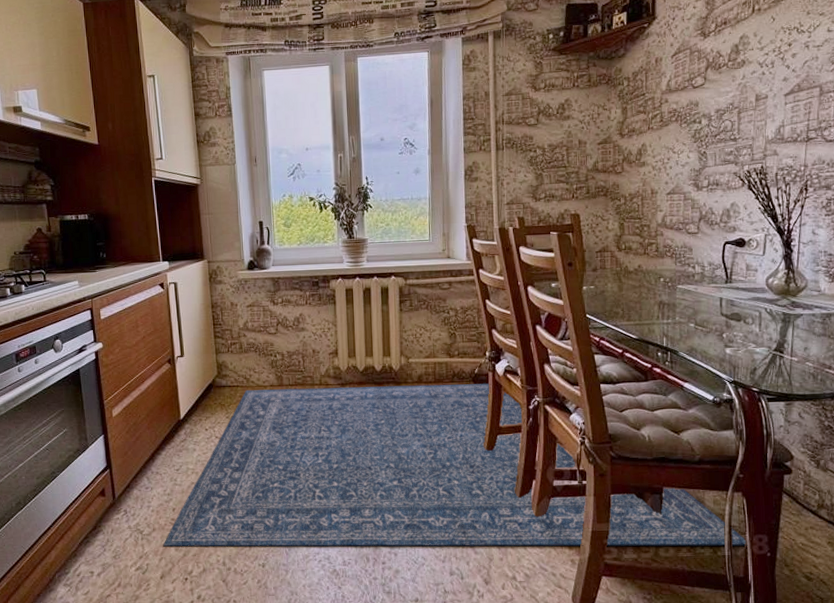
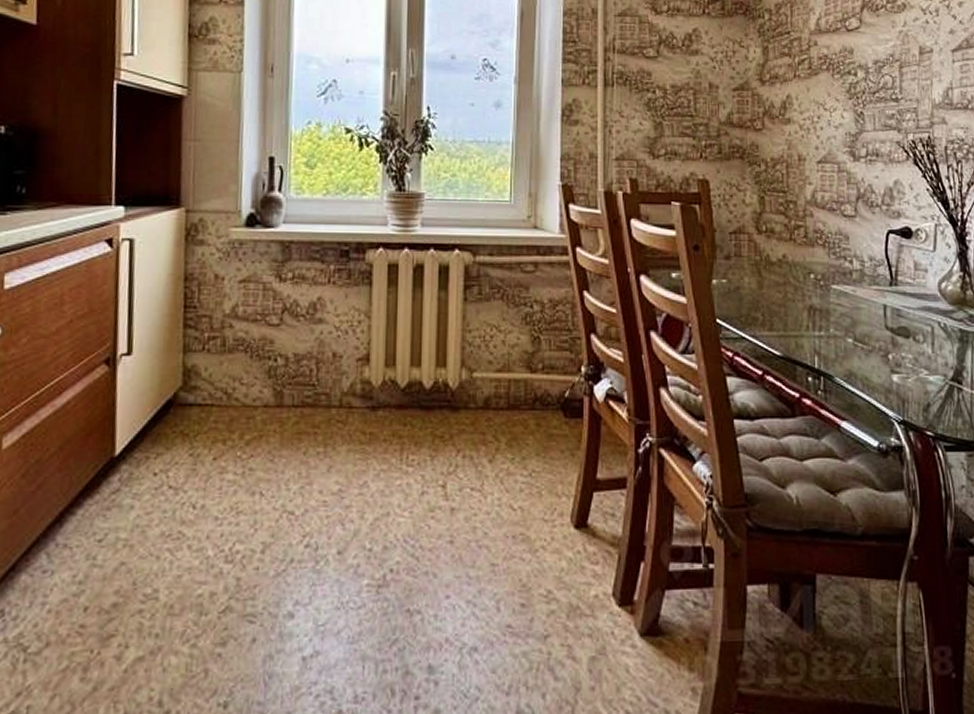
rug: present [162,383,748,547] -> none [58,411,927,675]

